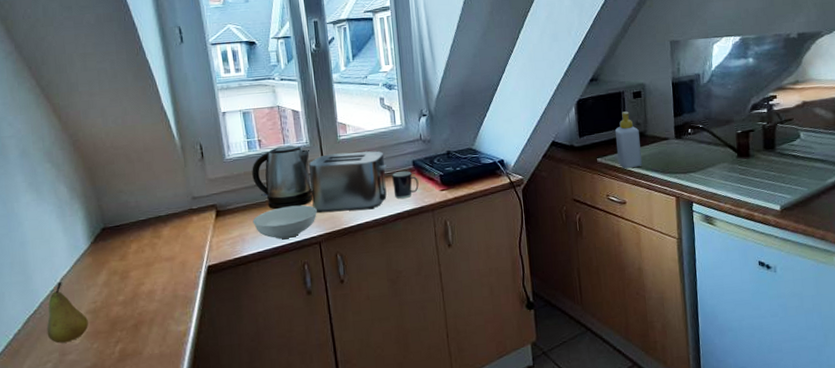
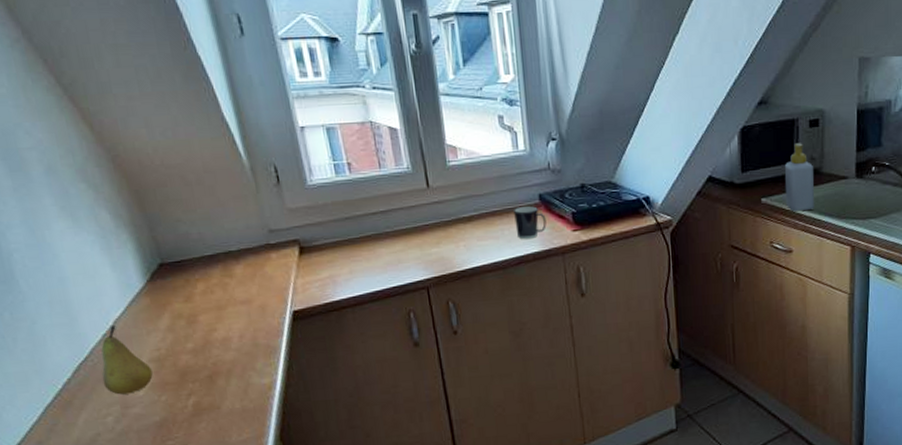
kettle: present [252,145,312,210] -> none [341,170,417,248]
bowl: present [252,205,317,239] -> none [345,243,423,282]
toaster: present [309,151,387,213] -> none [412,181,508,253]

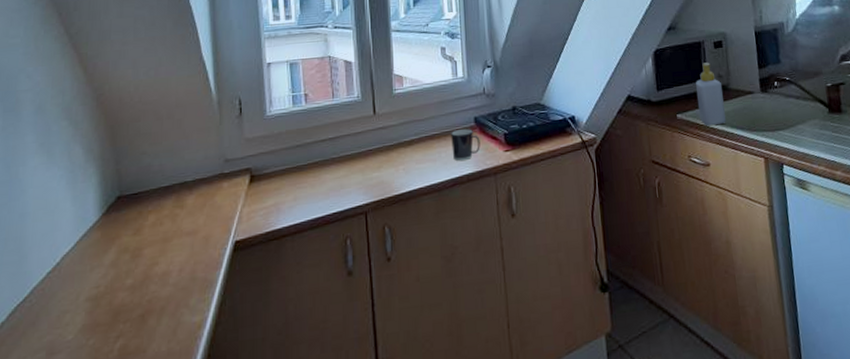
fruit: present [101,326,153,395] -> none [35,262,87,339]

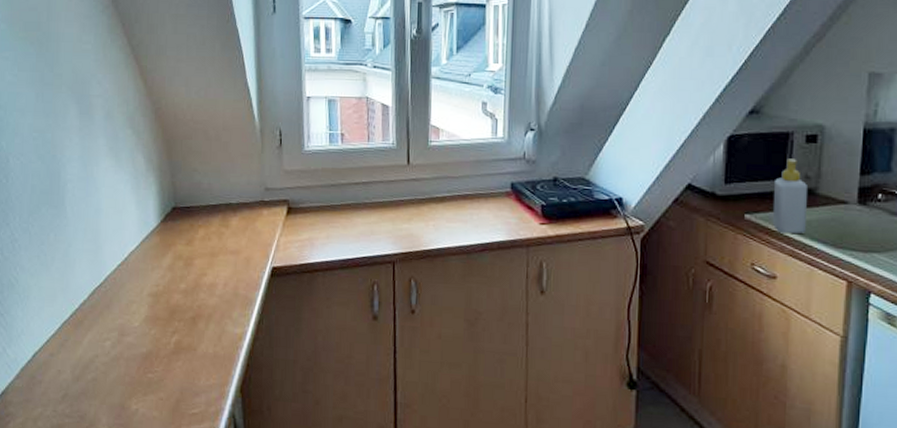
mug: present [451,129,480,162] -> none [484,193,515,227]

